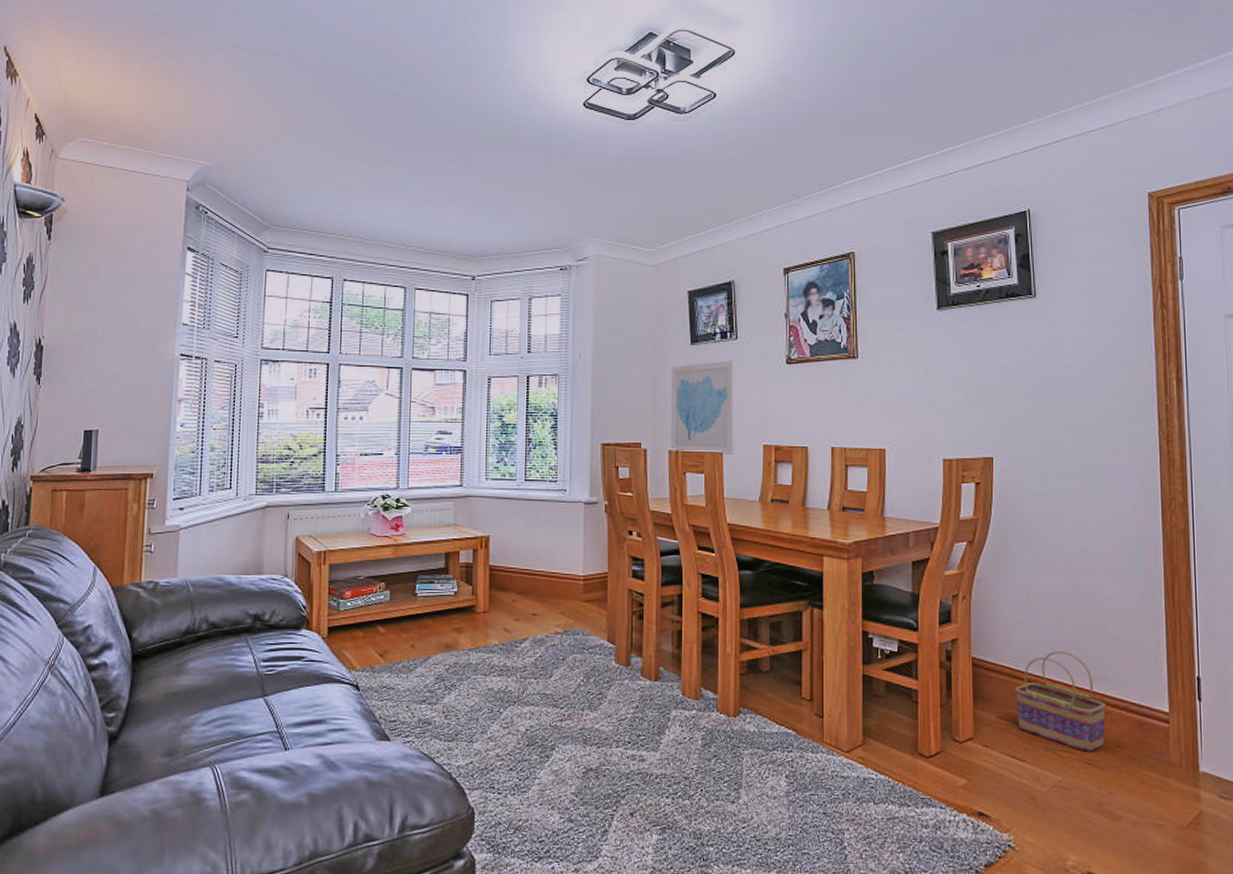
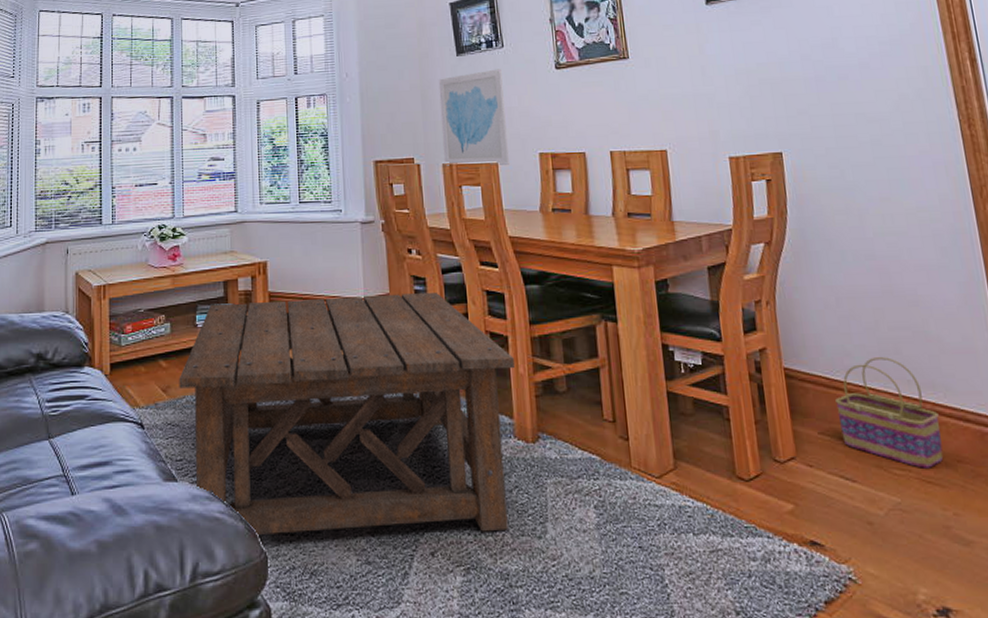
coffee table: none [396,573,724,796] -> present [179,293,515,536]

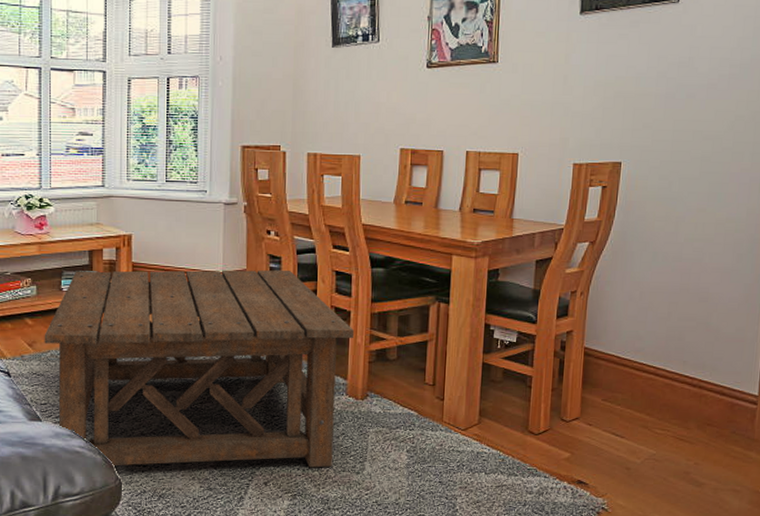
wall art: present [438,69,509,166] -> none [309,63,374,158]
basket: present [835,357,943,468] -> none [620,342,702,429]

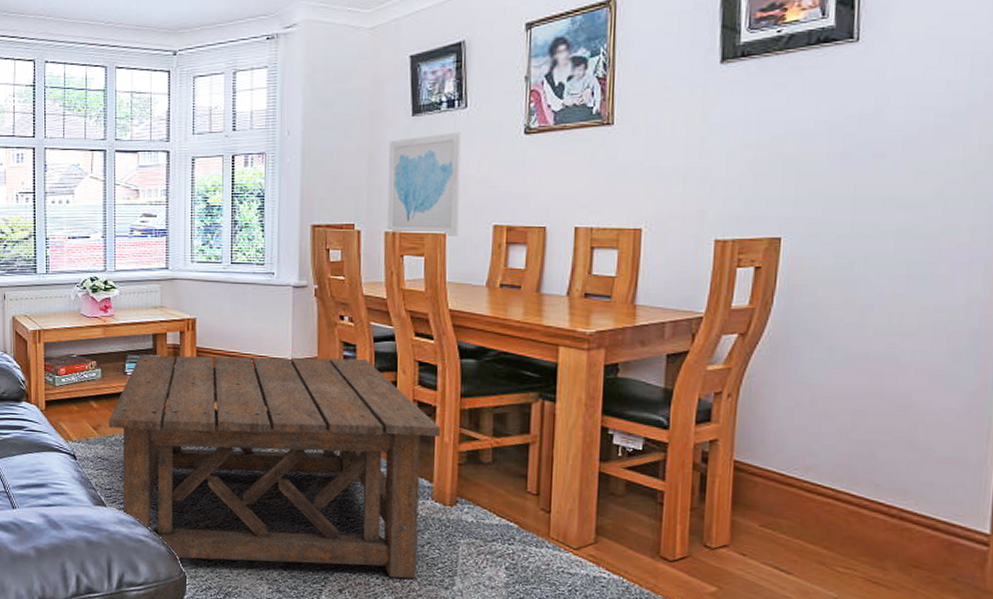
wall art: none [309,63,374,158] -> present [386,132,462,236]

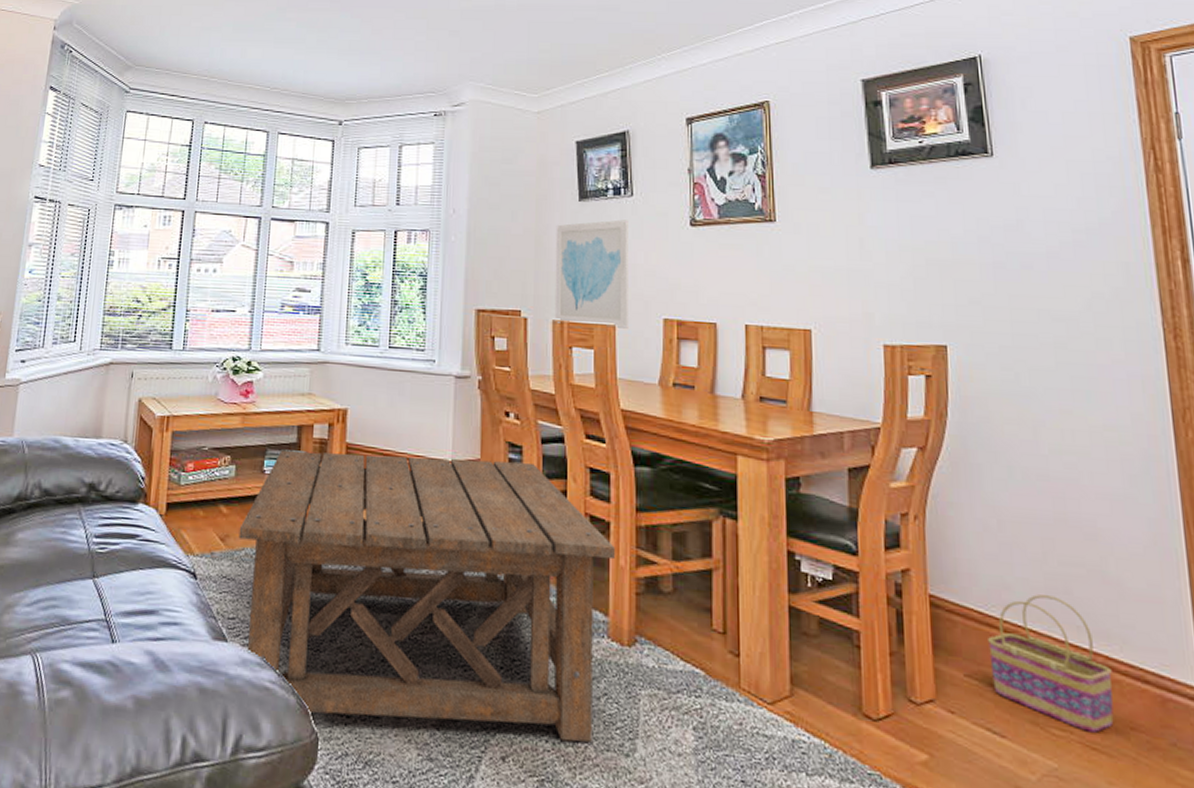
basket: none [785,459,904,570] -> present [988,595,1114,733]

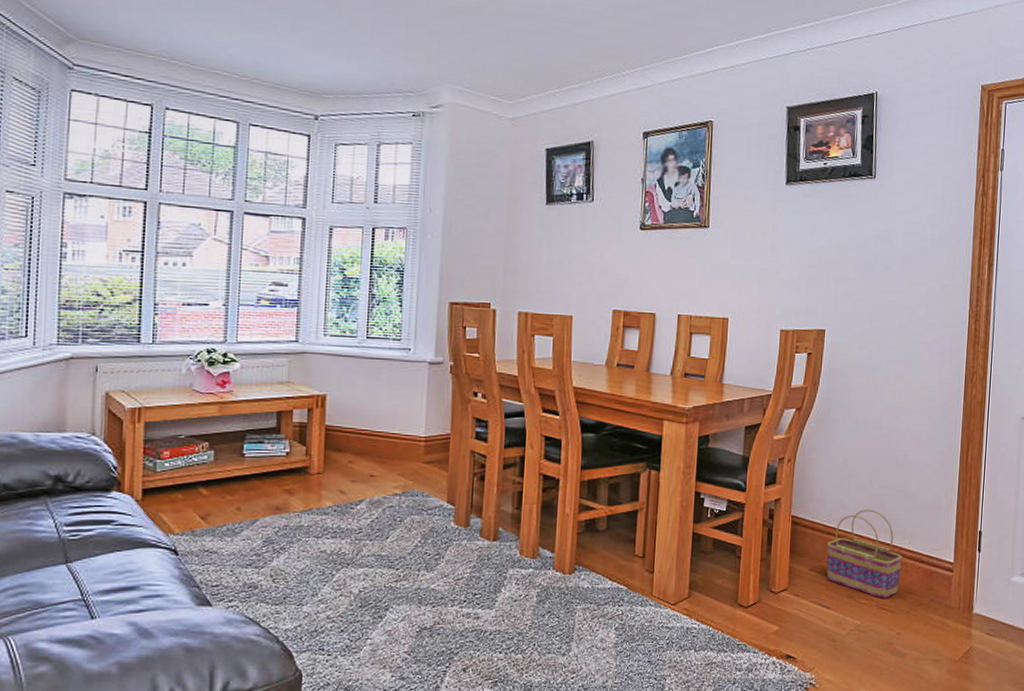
coffee table: present [238,449,616,743] -> none [219,434,563,656]
wall art: present [554,219,628,329] -> none [520,222,588,319]

